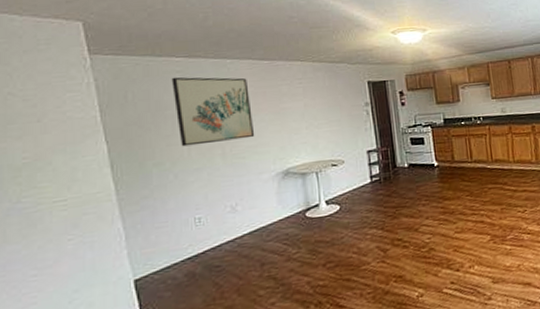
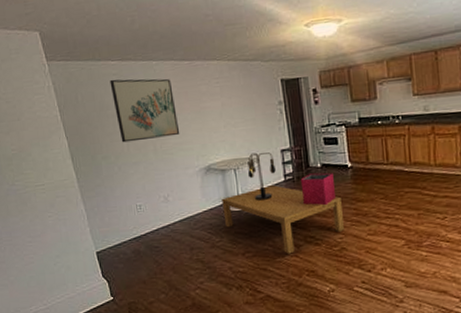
coffee table: none [301,187,432,261] -> present [221,185,344,254]
lamp: none [331,154,362,205] -> present [247,152,276,201]
storage bin: none [387,172,423,207] -> present [300,173,336,206]

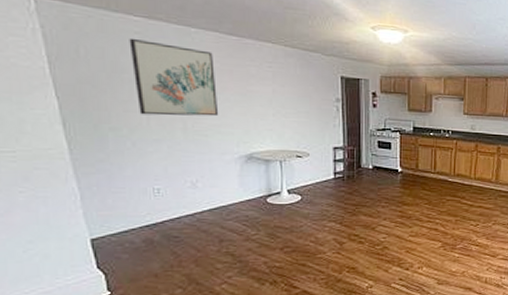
coffee table: present [221,185,344,254] -> none [262,182,388,251]
lamp: present [247,152,276,201] -> none [294,146,326,195]
storage bin: present [300,173,336,206] -> none [350,174,383,206]

